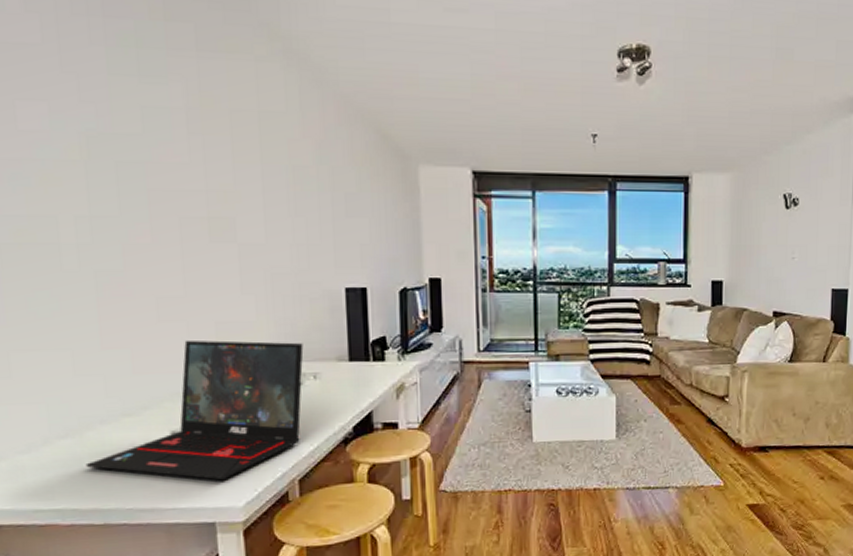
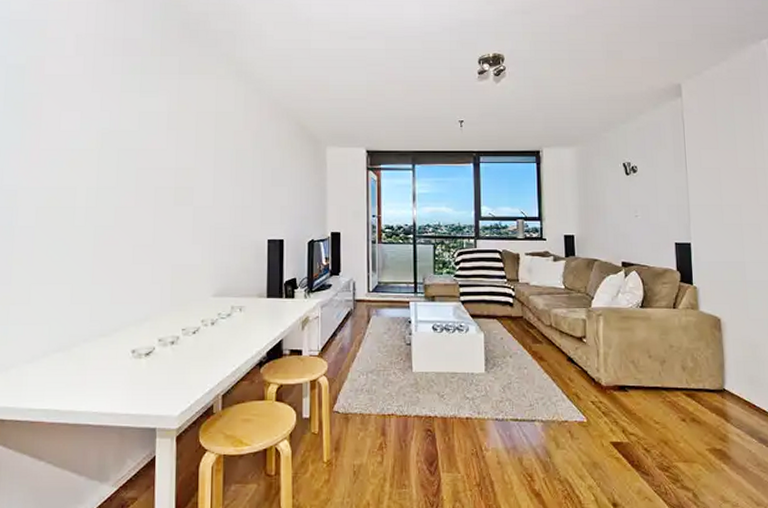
laptop: present [85,340,304,481] -> none [69,278,234,393]

